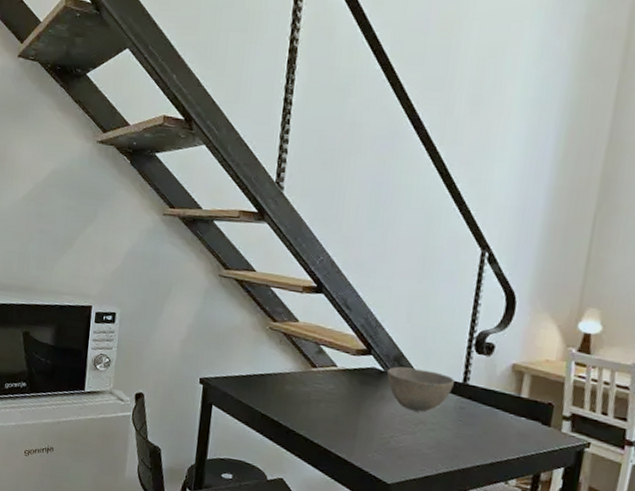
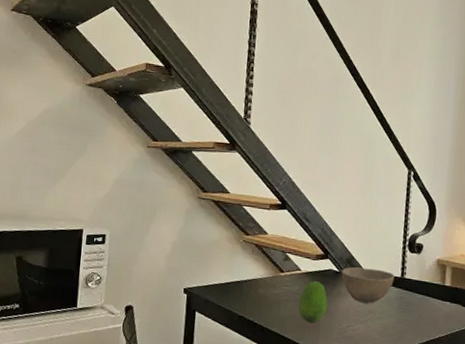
fruit: none [332,379,368,429] -> present [298,280,328,323]

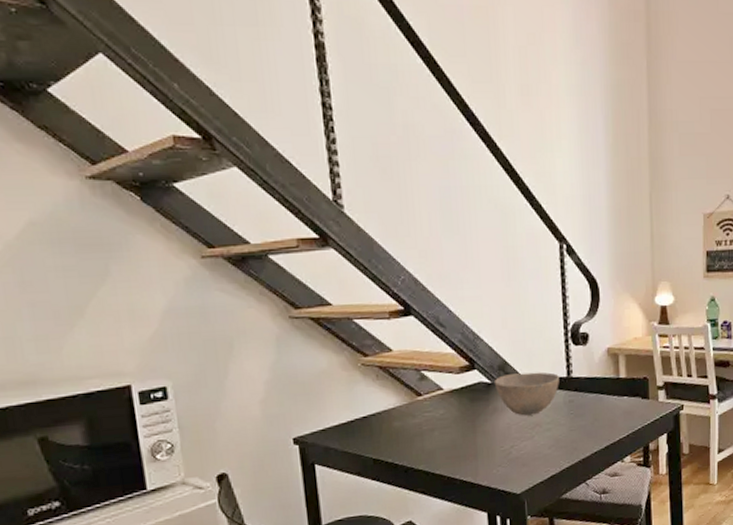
fruit: present [298,280,328,323] -> none [446,399,484,451]

